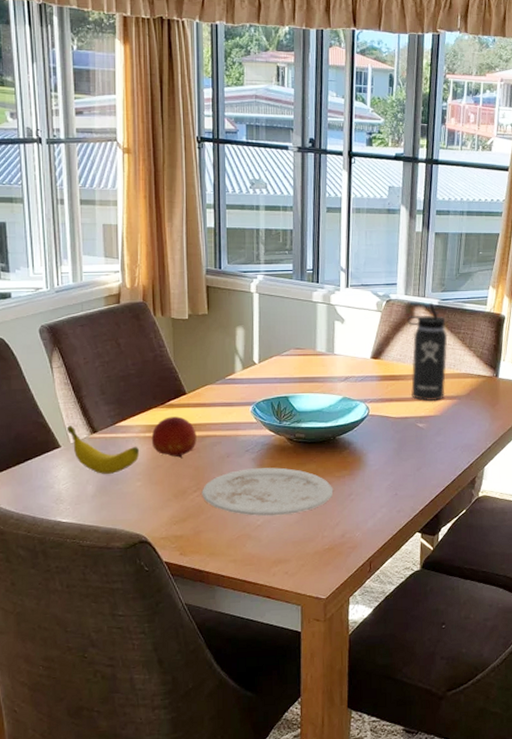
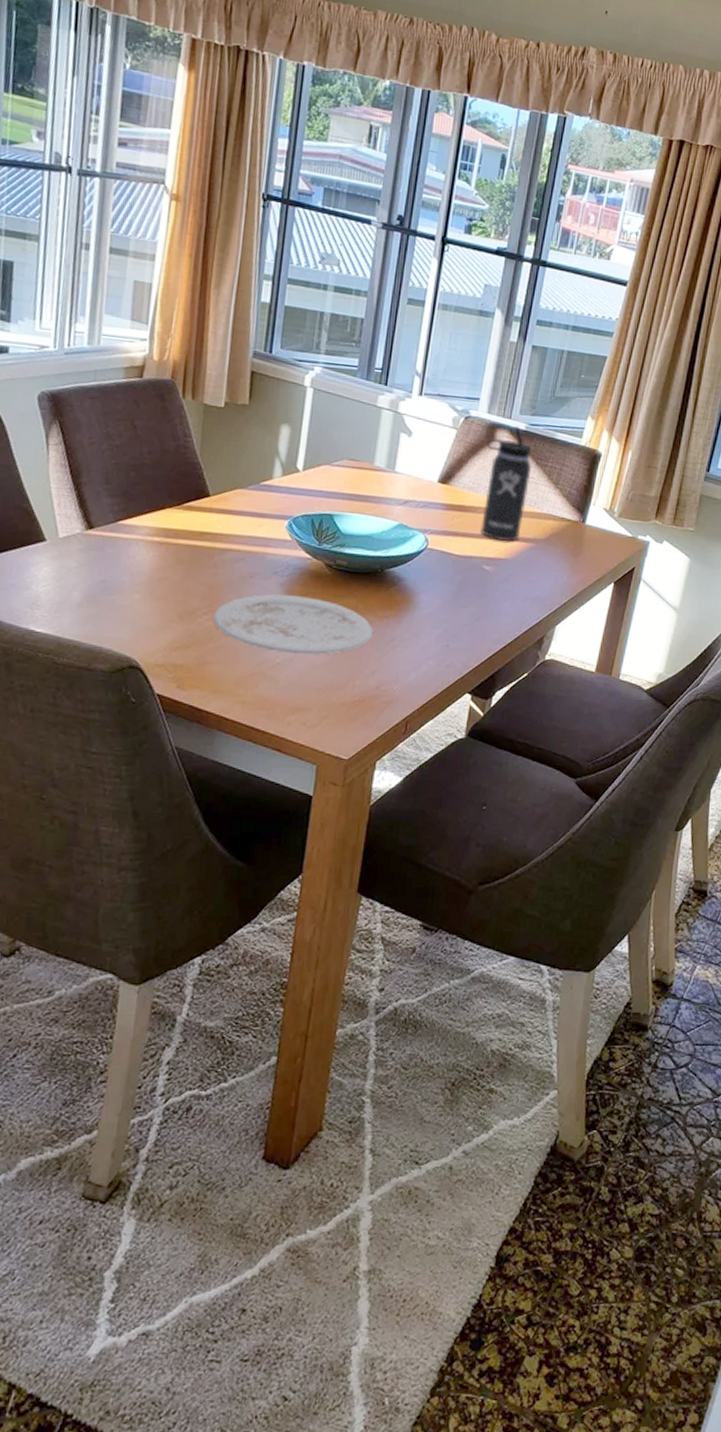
banana: present [66,426,140,474] -> none [56,516,144,581]
fruit: present [151,416,197,459] -> none [159,521,216,573]

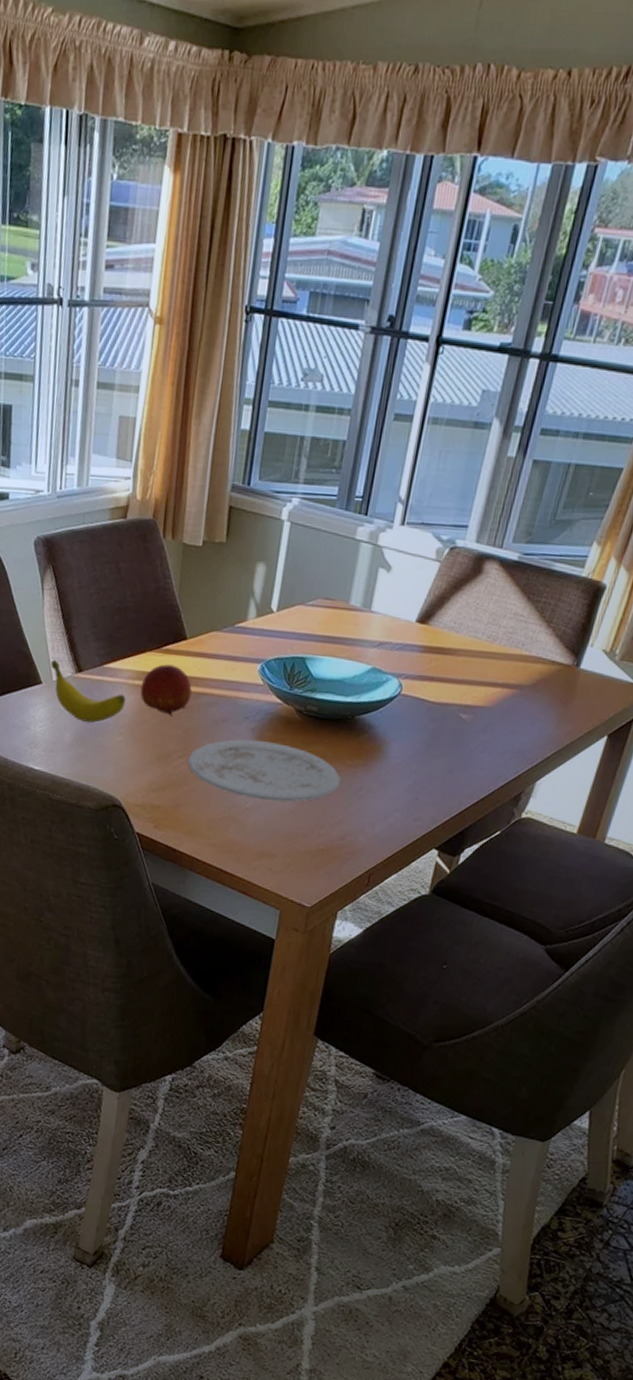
banana: none [56,516,144,581] -> present [50,660,126,723]
fruit: none [159,521,216,573] -> present [140,664,192,717]
thermos bottle: present [481,425,532,542] -> none [459,555,524,689]

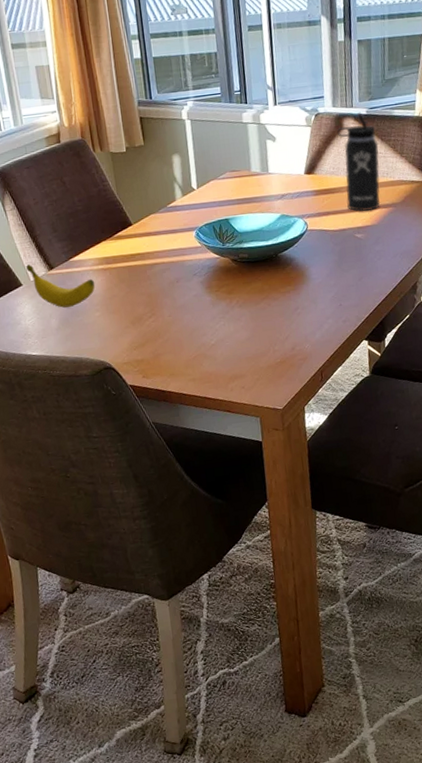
fruit: present [140,664,192,717] -> none [104,247,147,287]
plate: present [187,739,341,802] -> none [156,288,280,336]
thermos bottle: none [459,555,524,689] -> present [337,111,381,212]

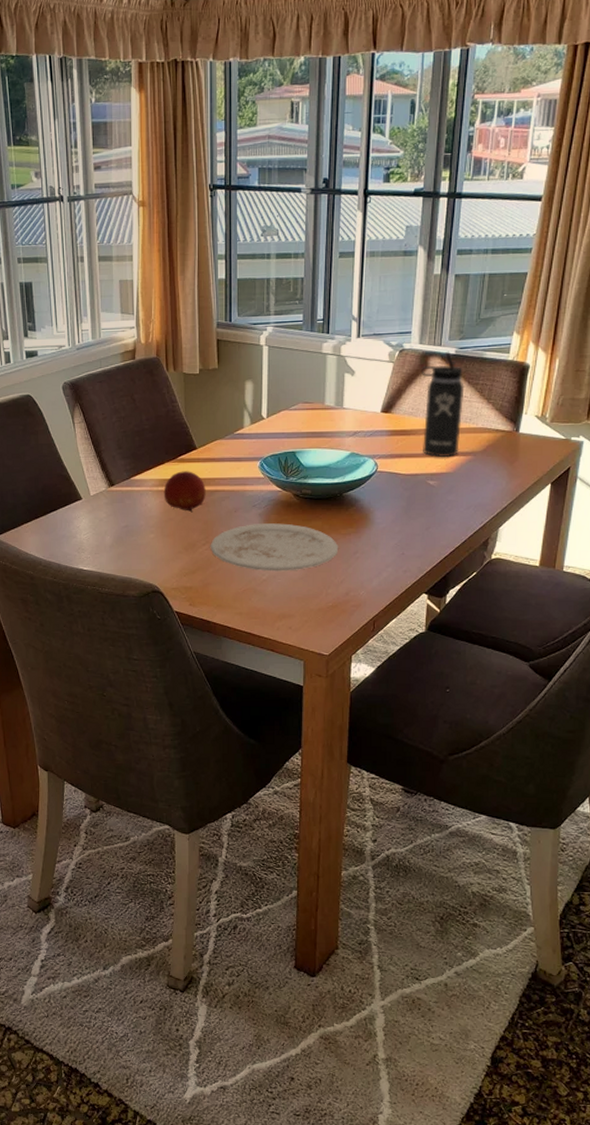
banana: present [25,264,95,308] -> none [87,479,153,526]
fruit: none [104,247,147,287] -> present [163,471,206,513]
plate: none [156,288,280,336] -> present [210,523,339,572]

